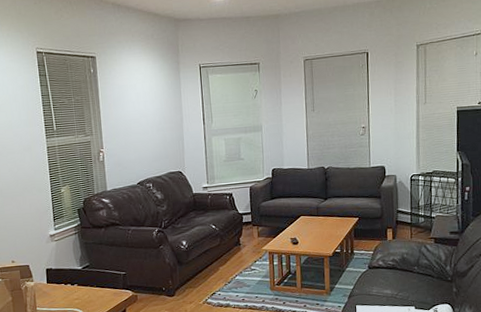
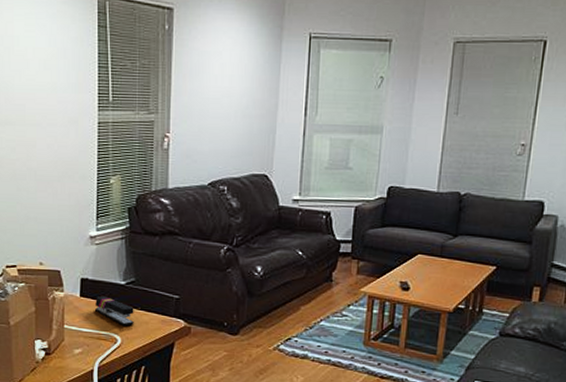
stapler: none [59,280,92,302] -> present [94,296,134,326]

